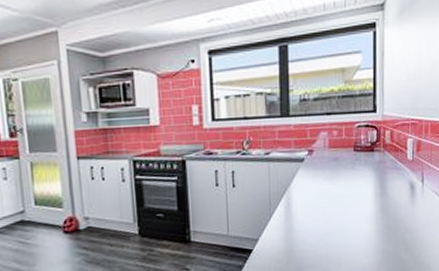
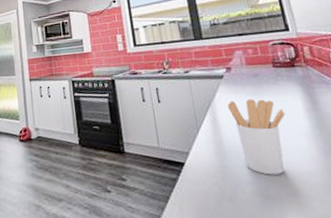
utensil holder: none [304,183,356,258] -> present [228,99,286,175]

